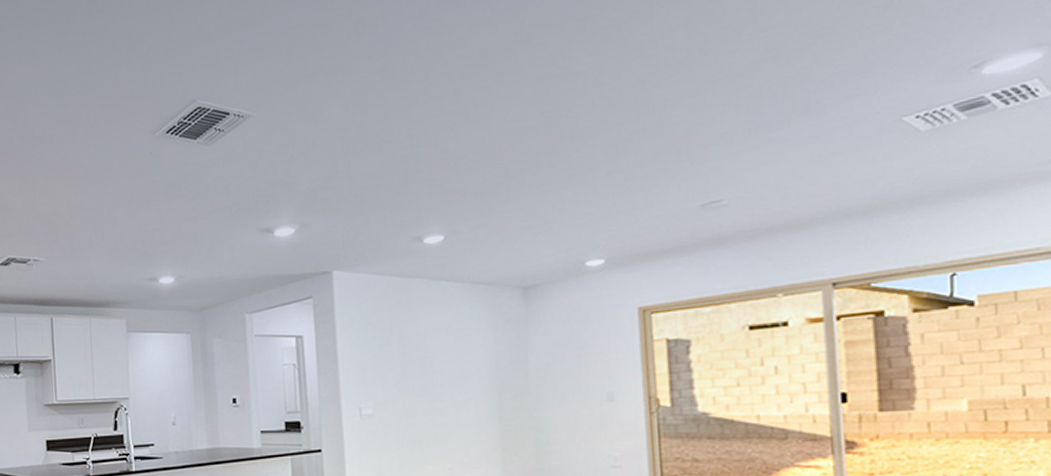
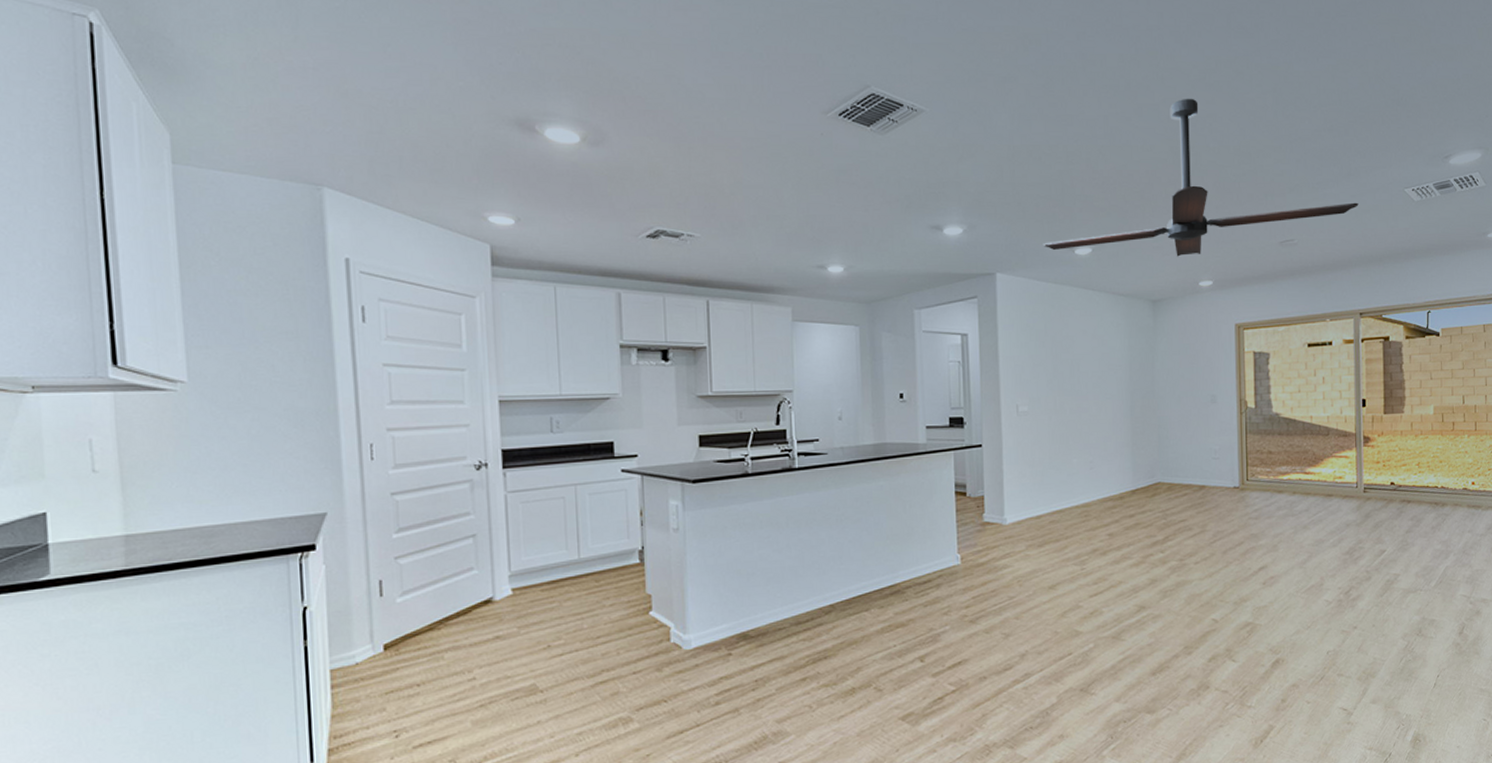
ceiling fan: none [385,52,825,241] -> present [1043,98,1359,257]

